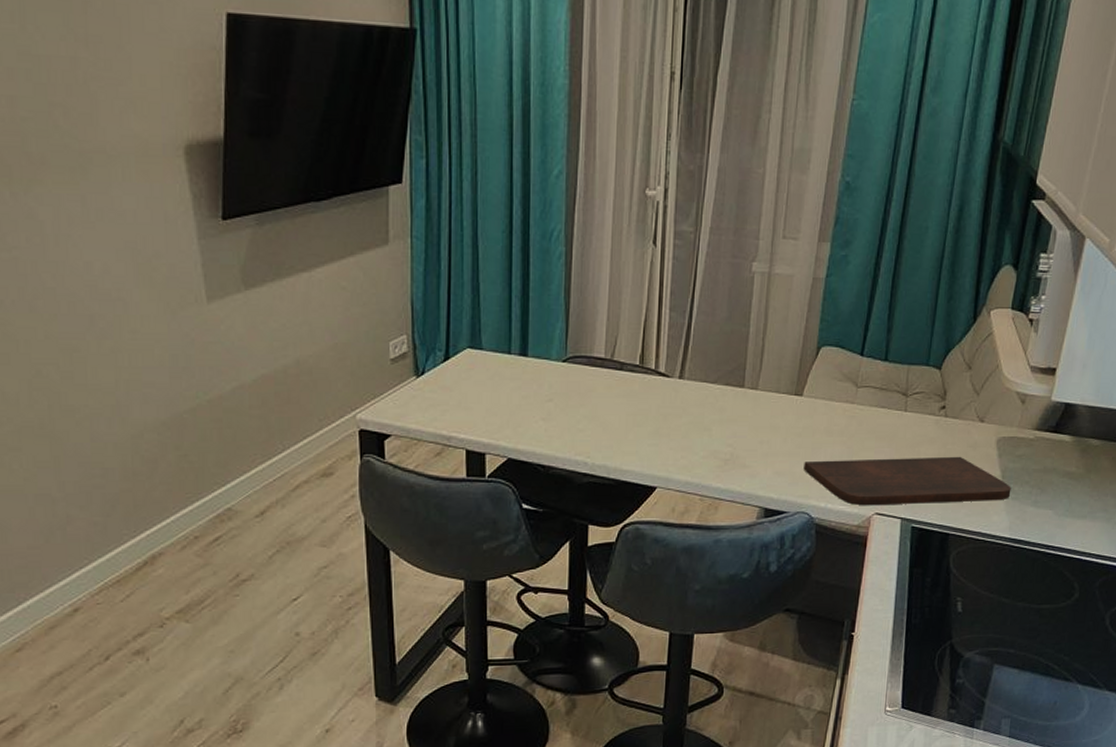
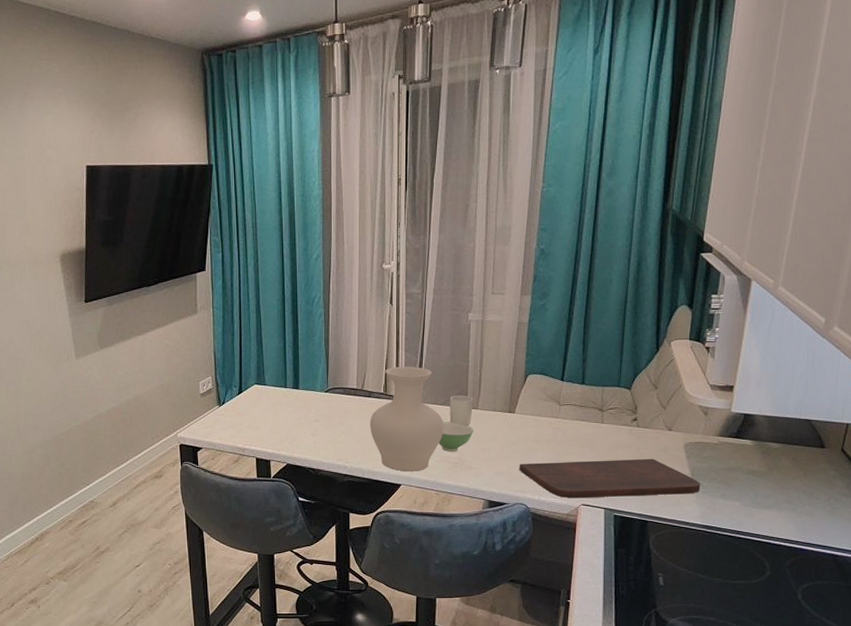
vase: none [619,329,715,470] -> present [369,366,444,472]
bowl: none [706,406,751,446] -> present [439,422,474,452]
mug: none [722,371,753,411] -> present [450,395,474,426]

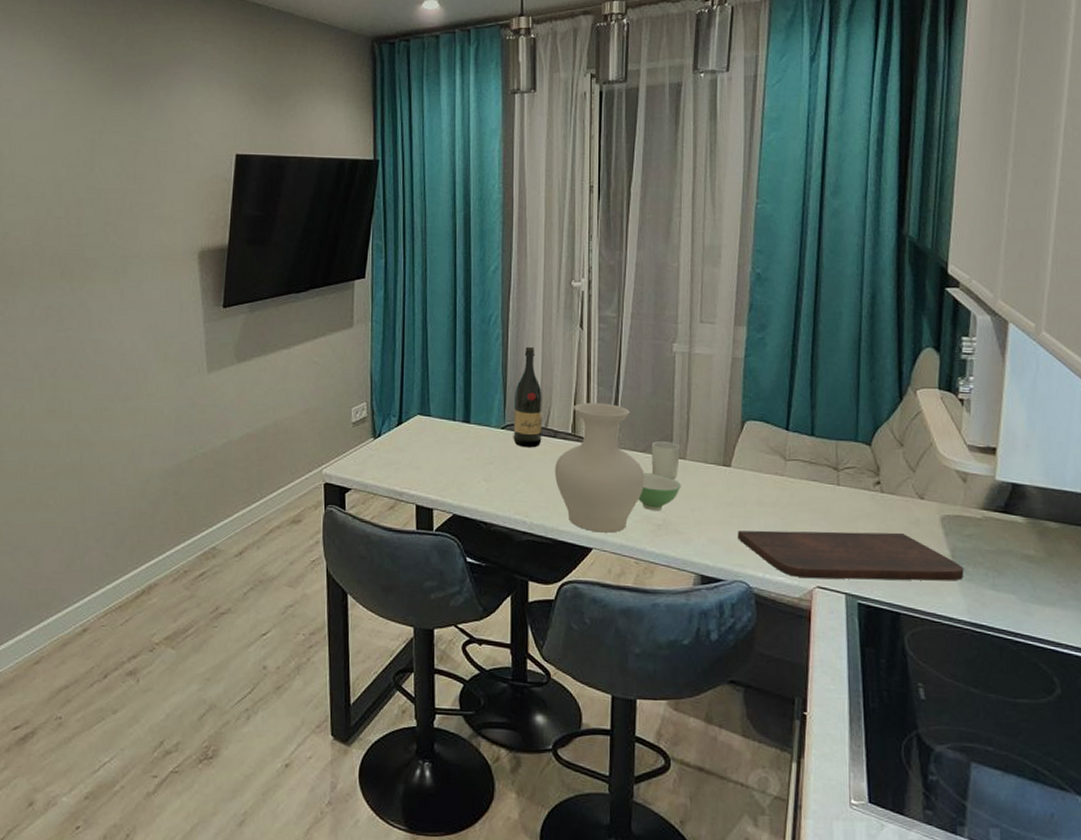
wine bottle: none [335,322,359,407] -> present [513,346,542,448]

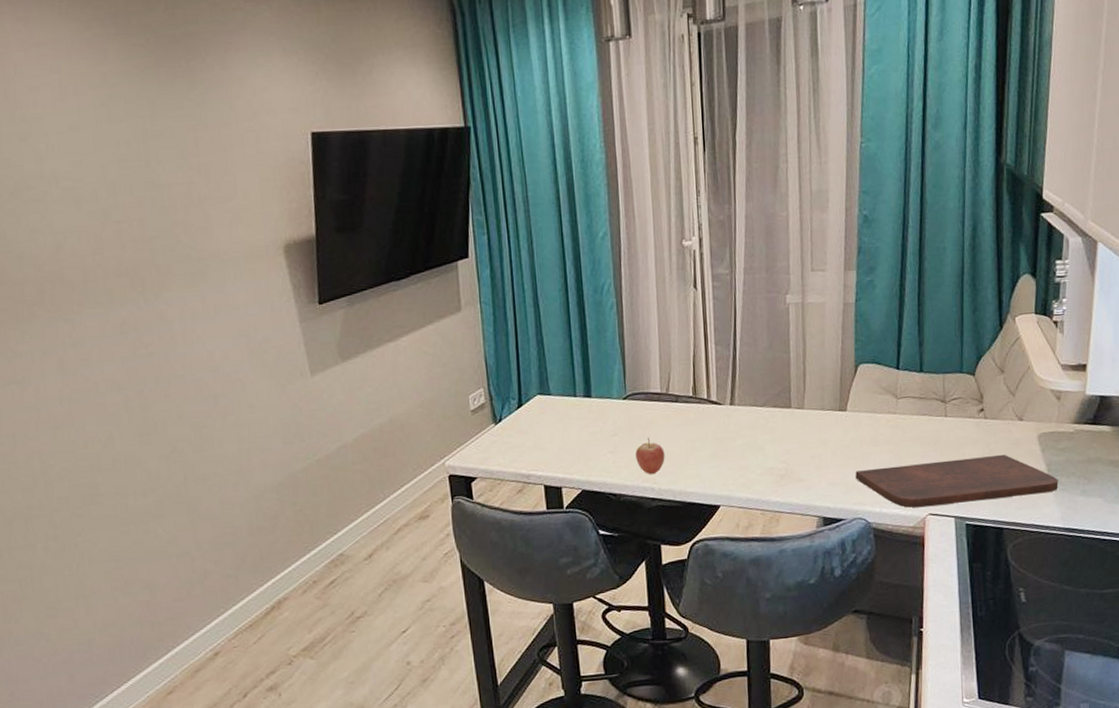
fruit: none [509,469,539,508] -> present [635,437,665,475]
wine bottle: present [513,346,542,448] -> none [633,312,664,416]
vase: present [554,402,645,533] -> none [678,362,766,490]
bowl: present [638,473,681,511] -> none [761,426,801,463]
mug: present [651,441,681,479] -> none [770,393,799,430]

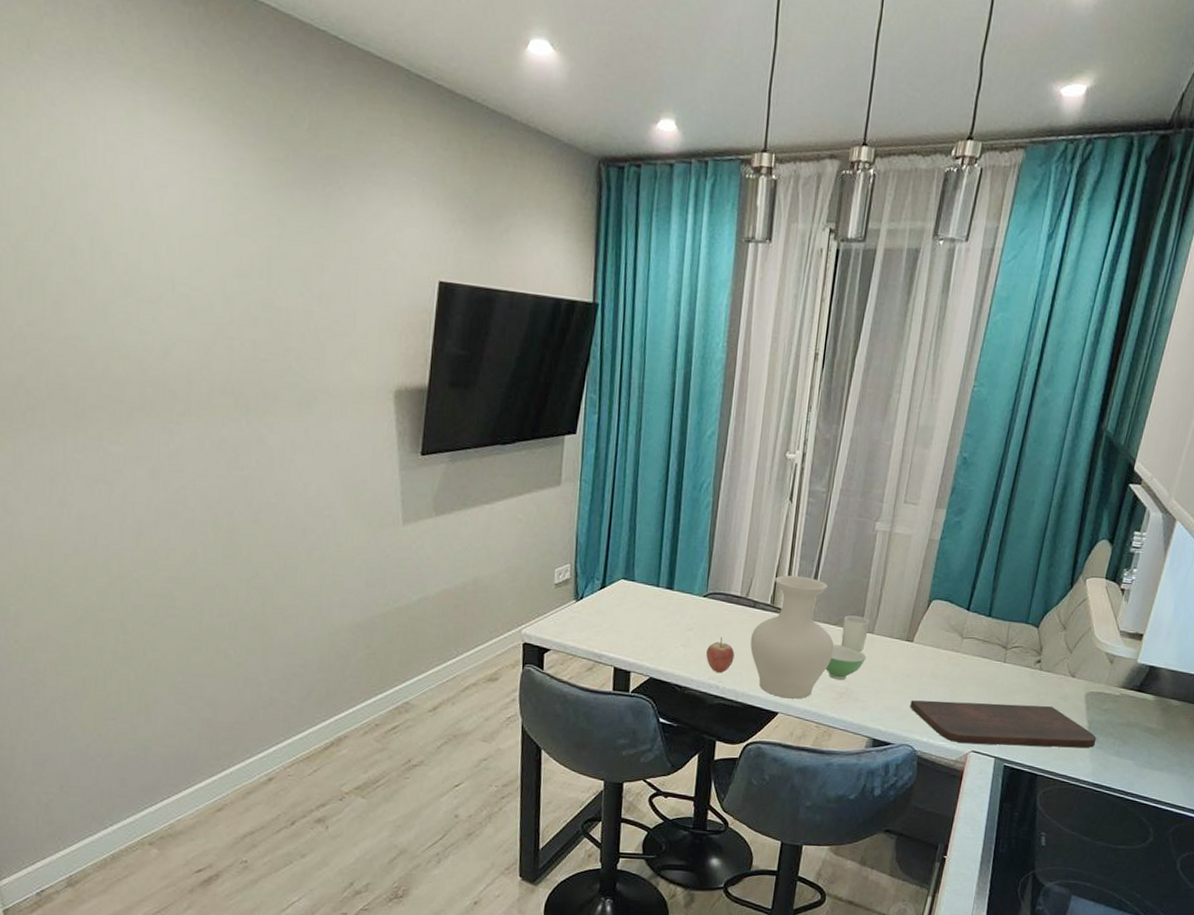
vase: none [678,362,766,490] -> present [750,575,834,699]
bowl: none [761,426,801,463] -> present [825,645,866,681]
mug: none [770,393,799,430] -> present [841,615,871,652]

